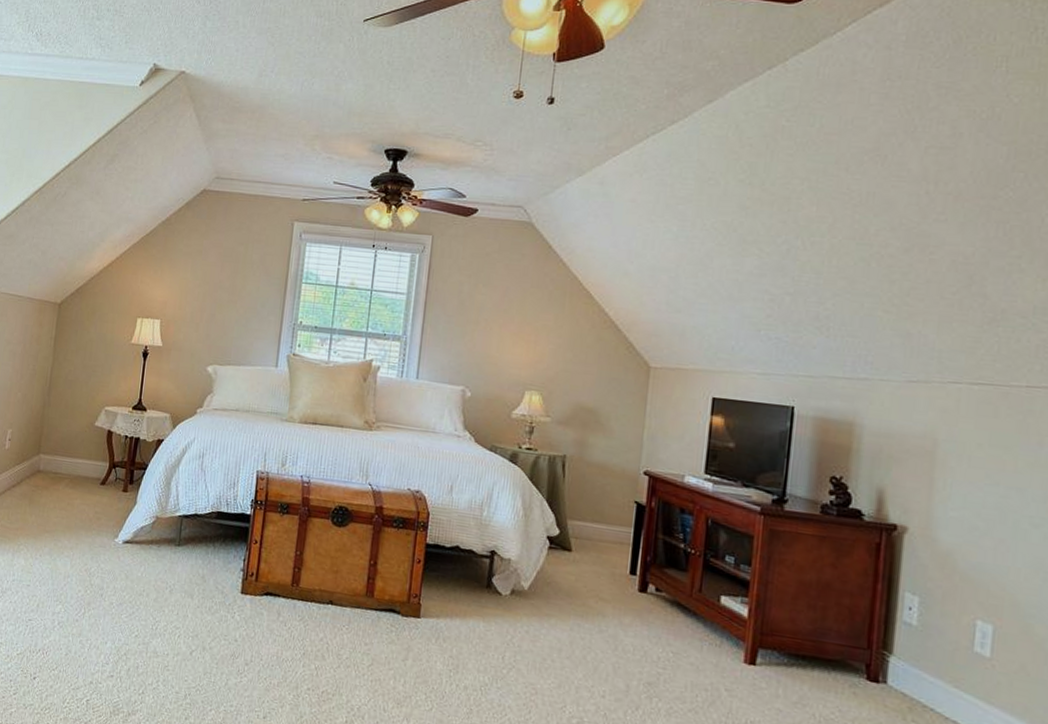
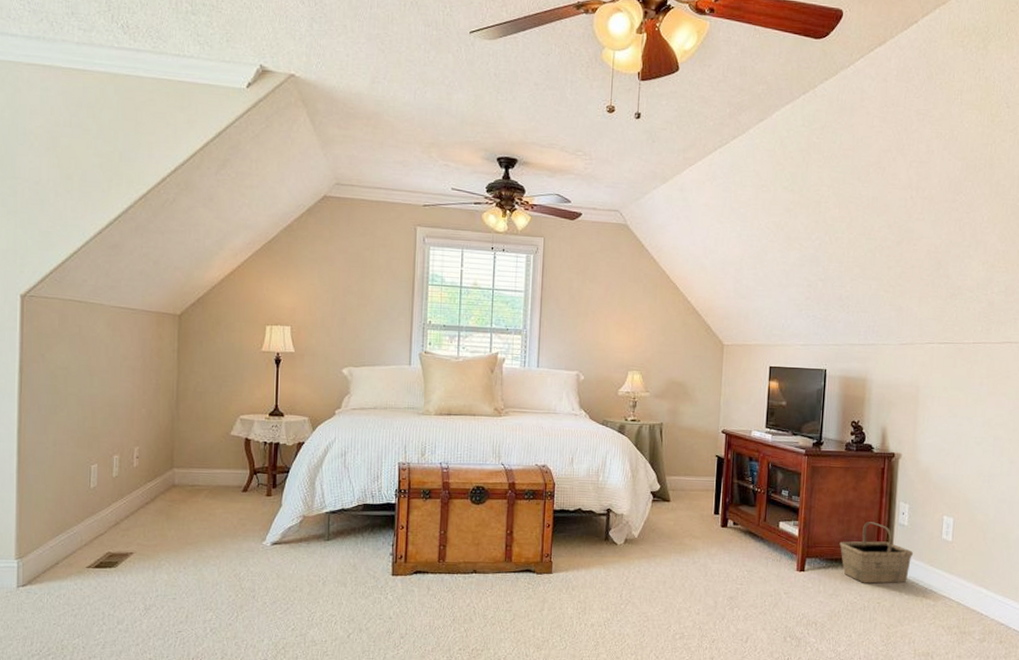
basket: none [809,612,925,704] -> present [839,522,913,584]

